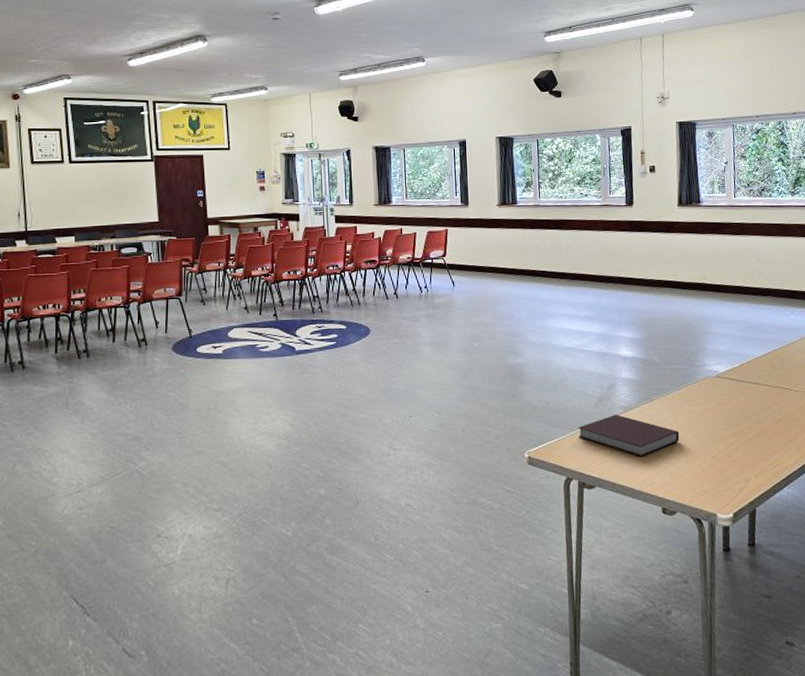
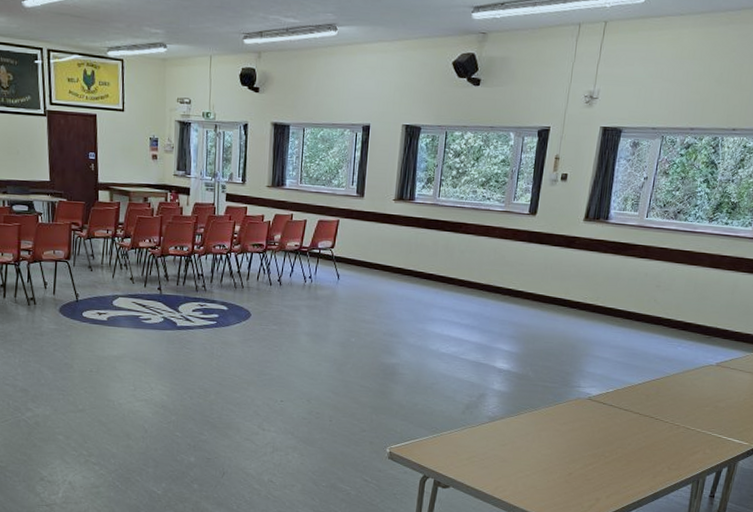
notebook: present [578,414,680,457] -> none [441,423,541,466]

